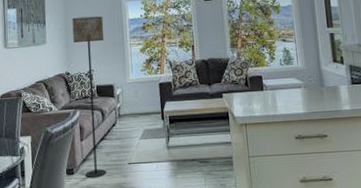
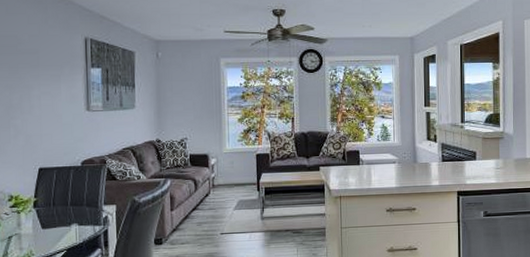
floor lamp: present [72,16,106,178] -> none [165,81,200,248]

